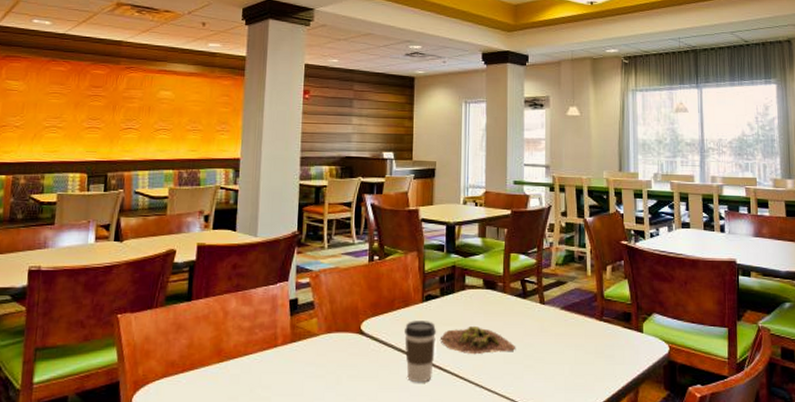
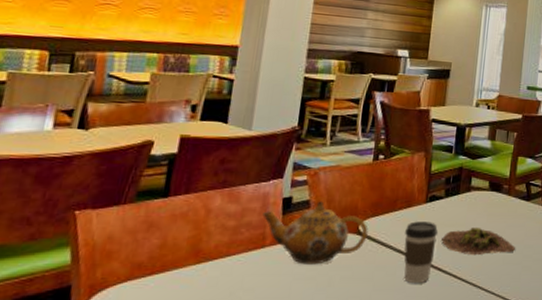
teapot: none [273,302,370,363] -> present [262,201,368,265]

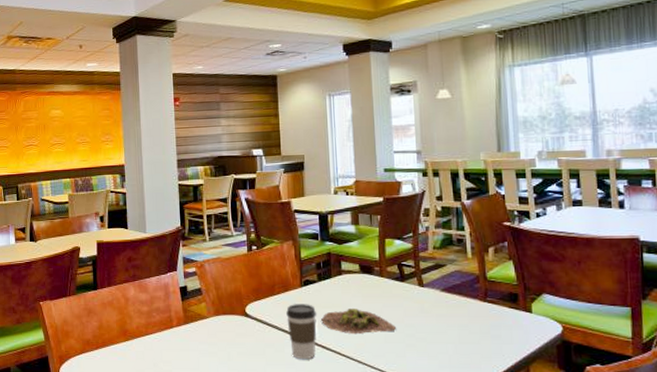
teapot: present [262,201,368,265] -> none [167,289,254,342]

